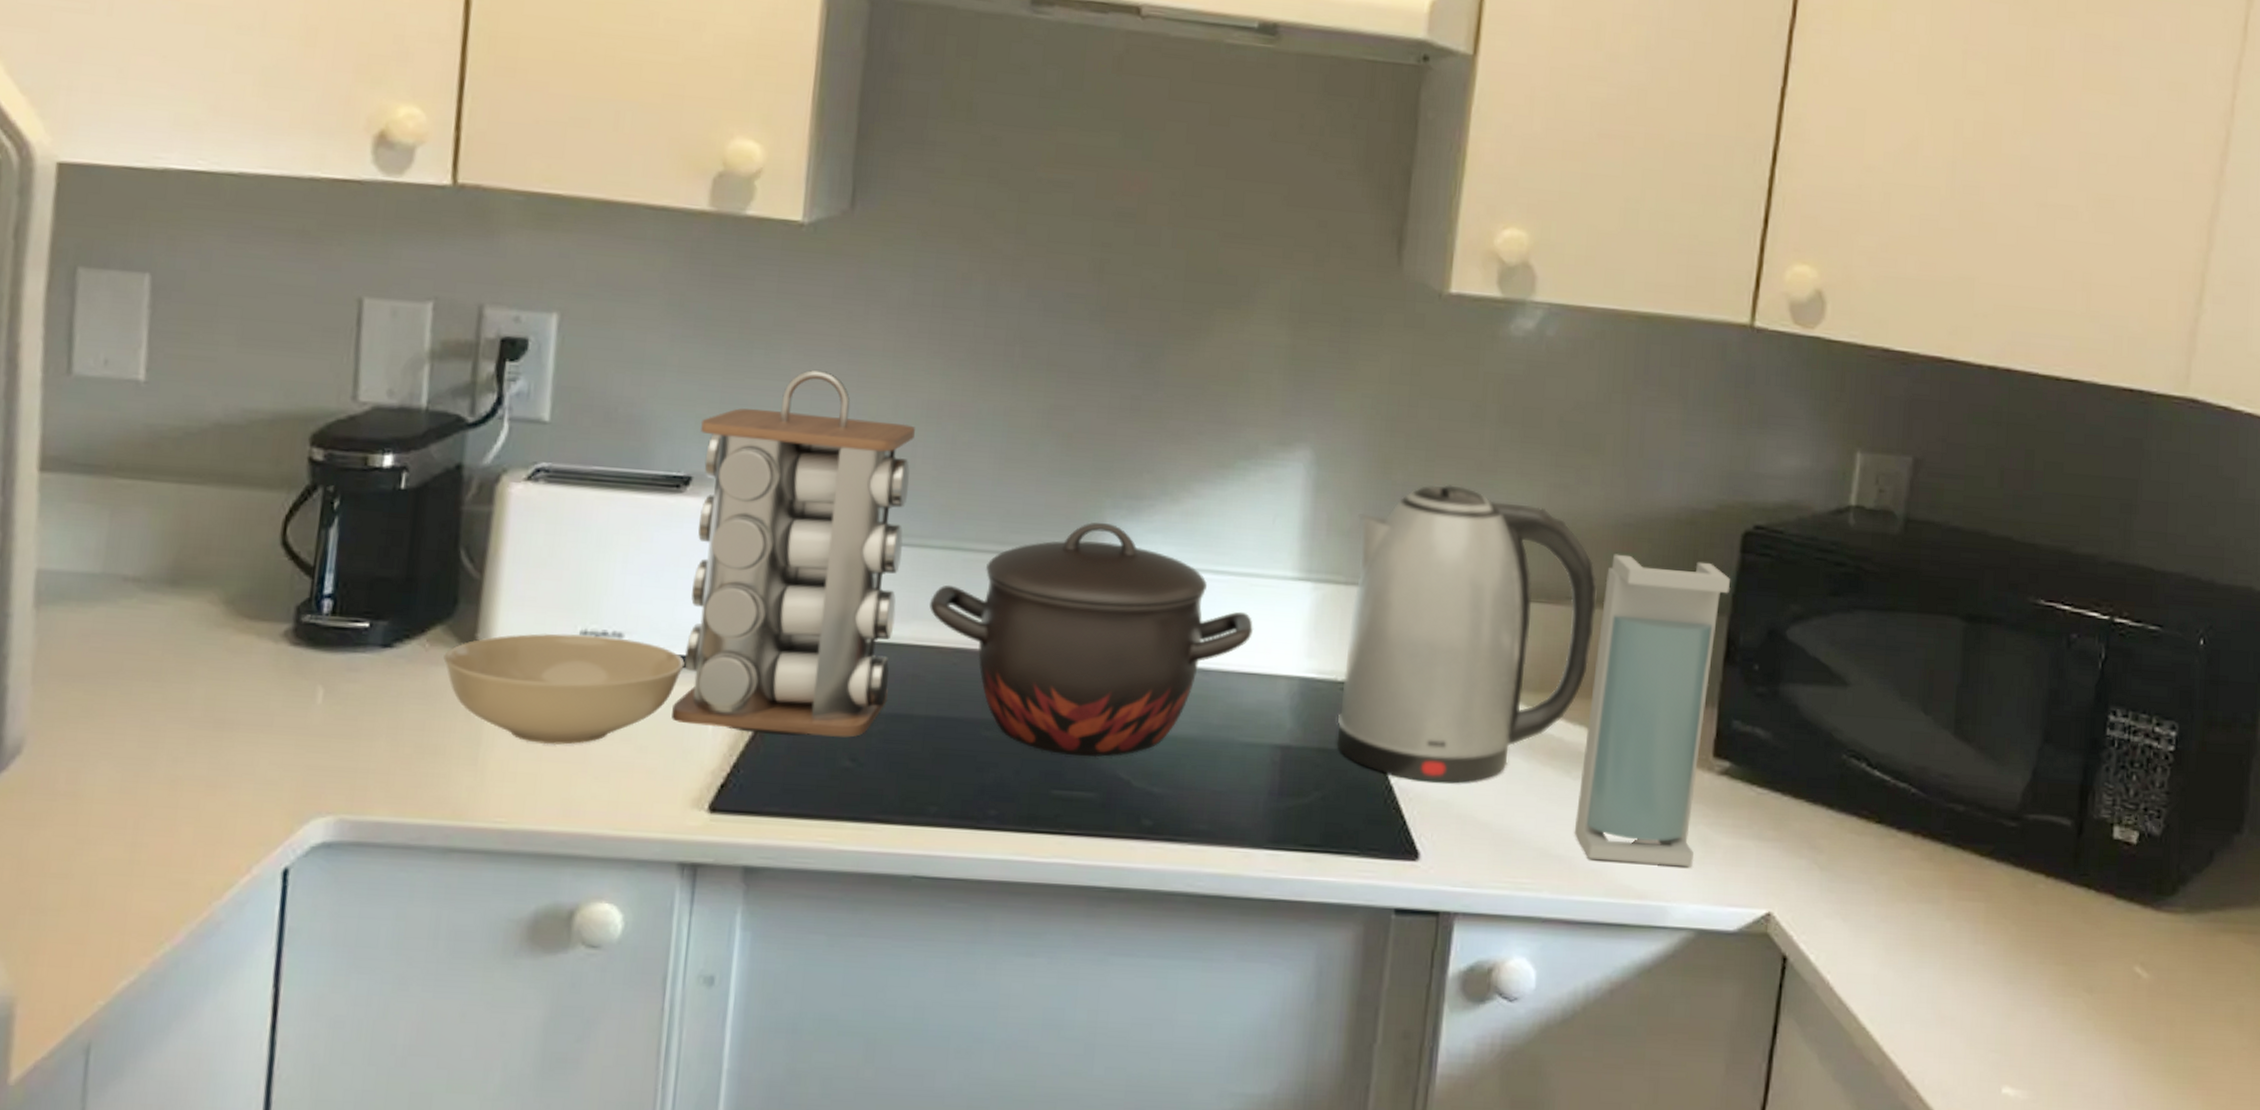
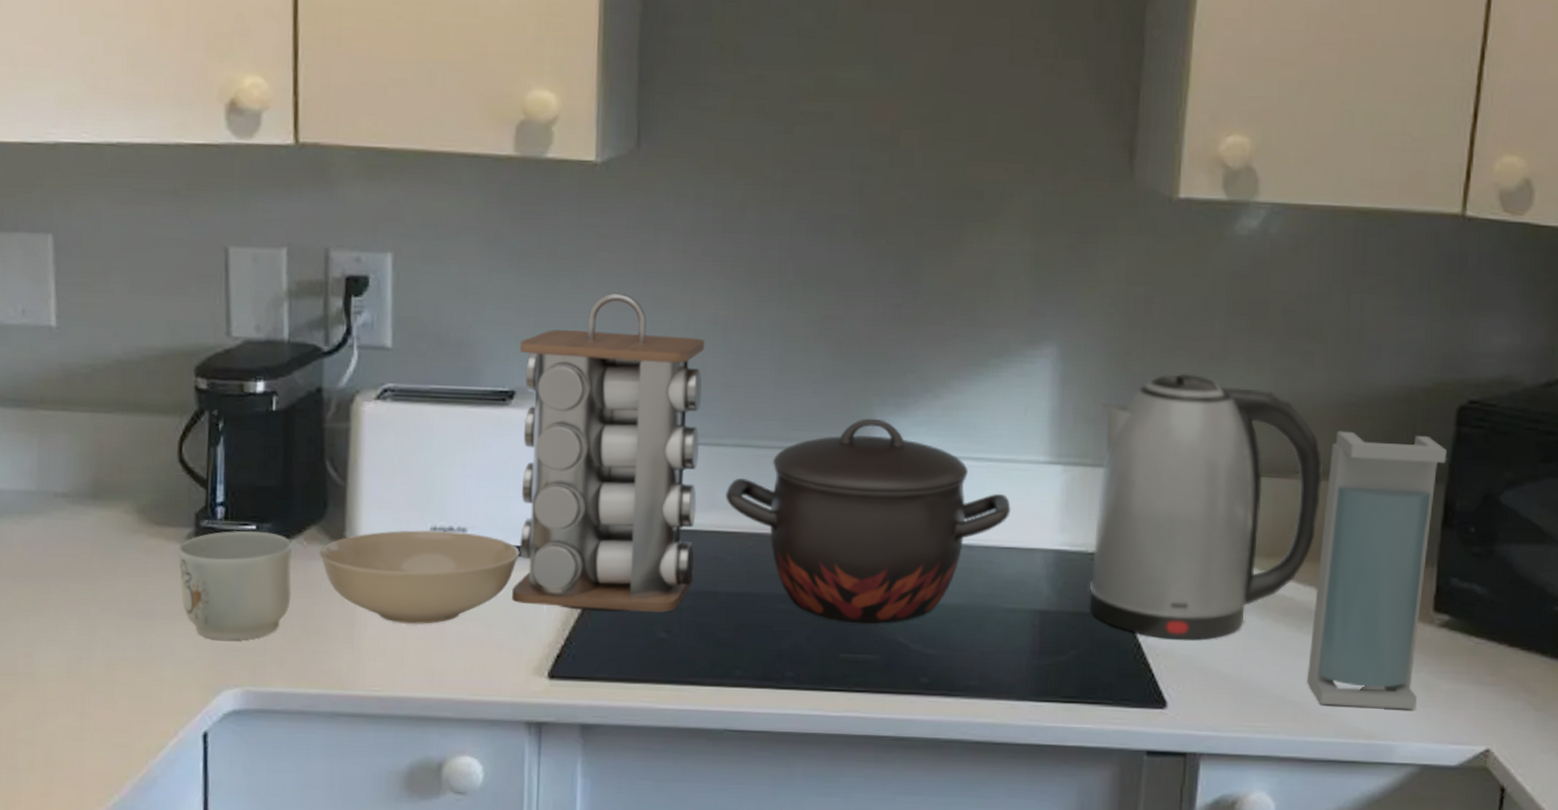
mug: none [270,628,411,759] -> present [178,530,292,641]

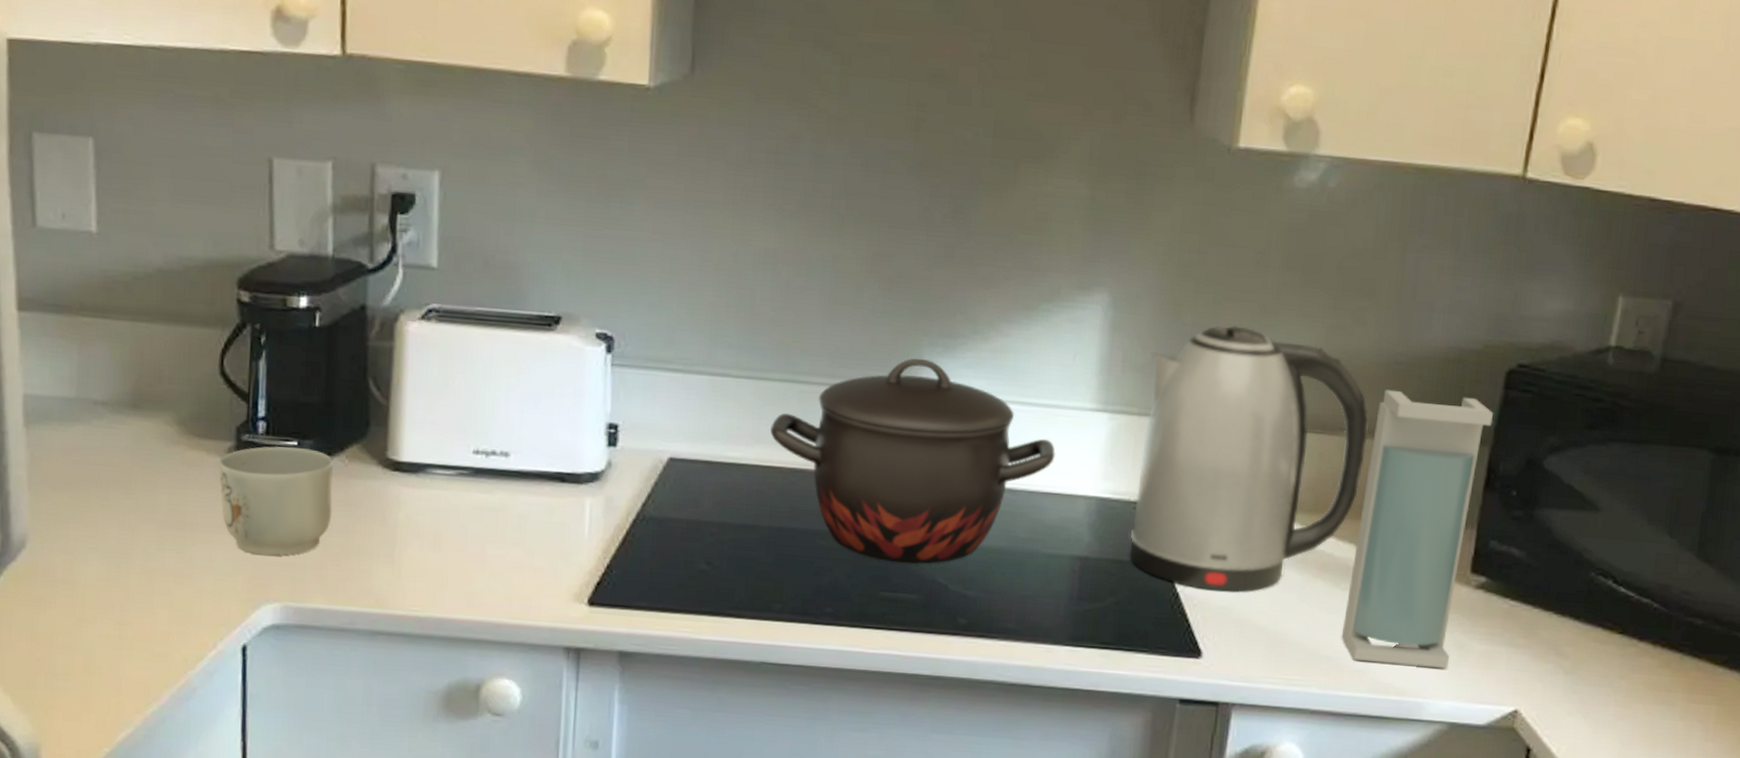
bowl: present [319,530,520,625] -> none [361,452,562,547]
spice rack: present [512,293,704,613] -> none [553,221,754,544]

